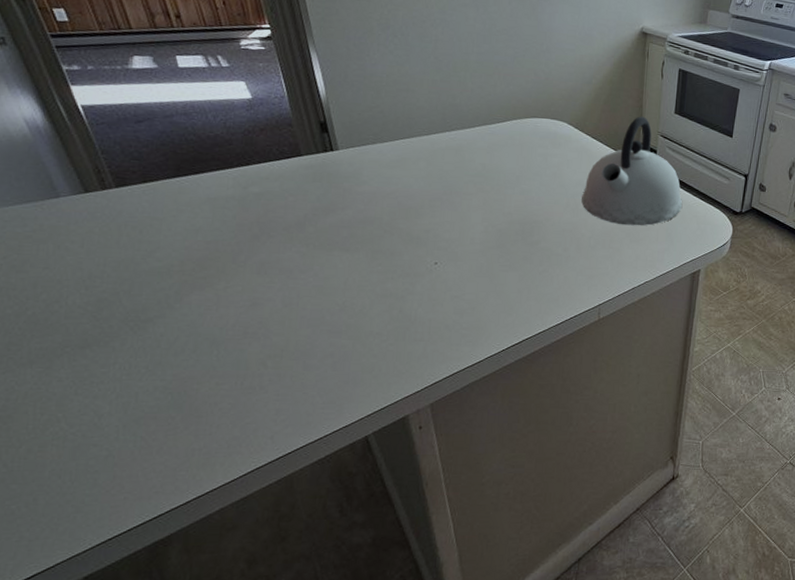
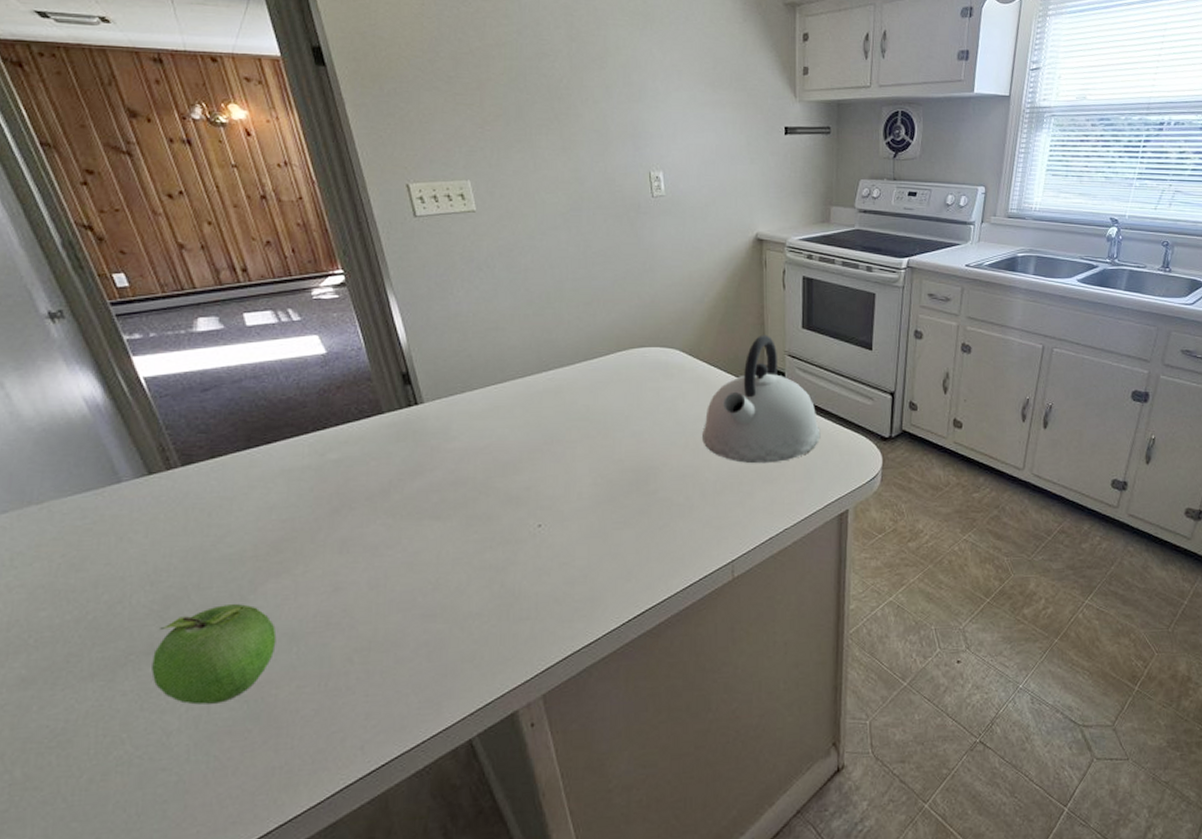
fruit: none [85,310,199,393] -> present [151,604,277,705]

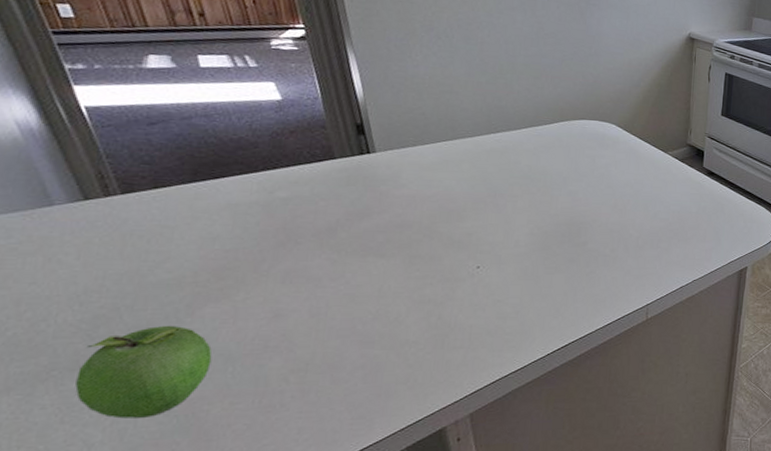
kettle: present [702,335,821,464] -> none [629,118,730,226]

